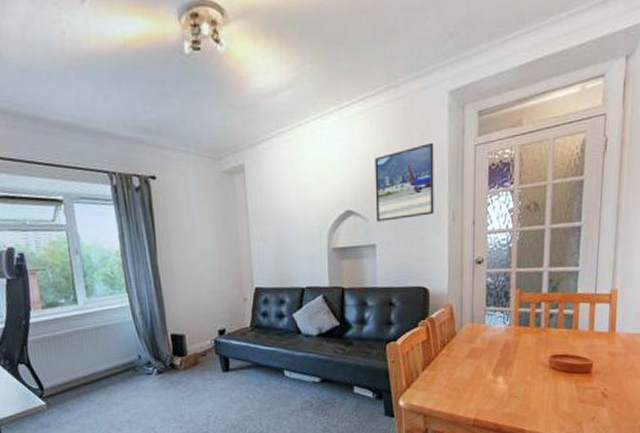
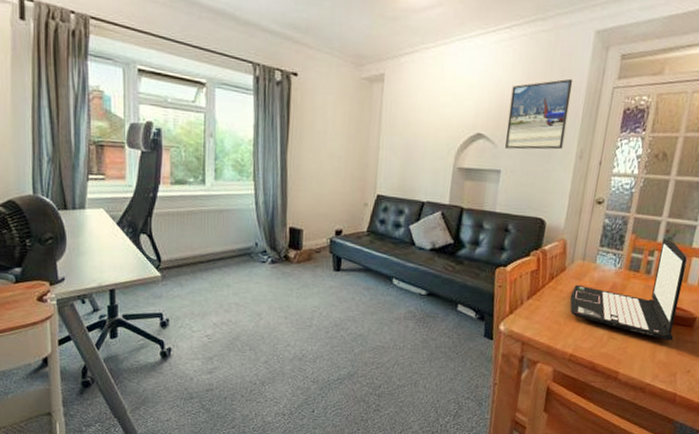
laptop: none [464,288,575,391] -> present [570,238,687,341]

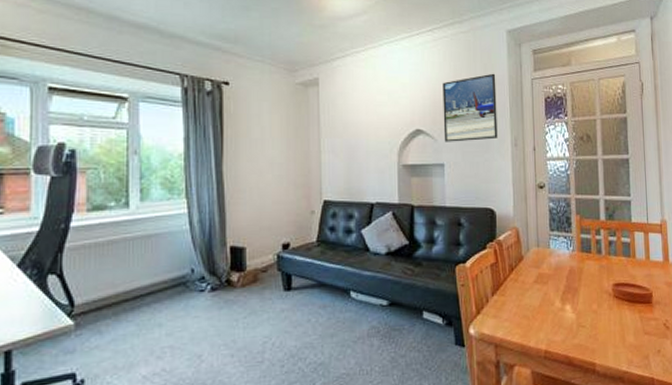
laptop: present [570,238,687,341] -> none [532,215,637,321]

